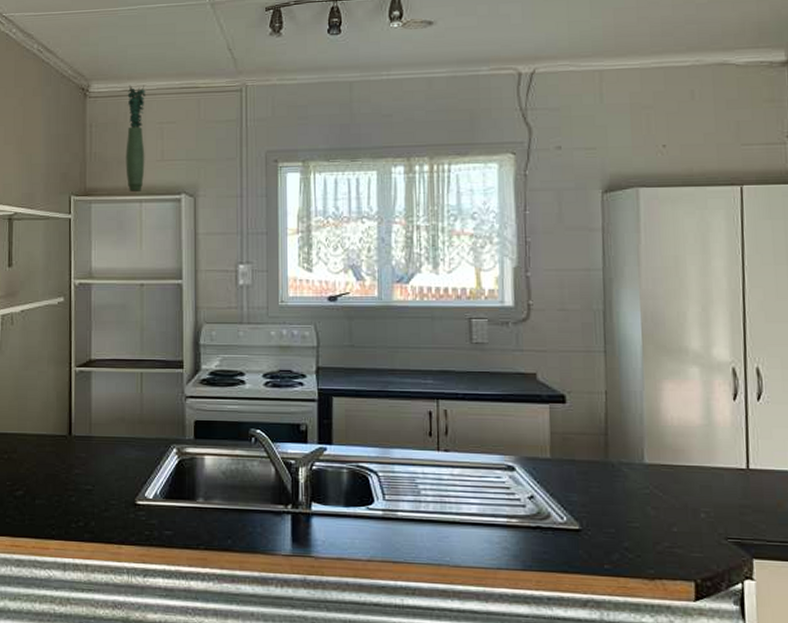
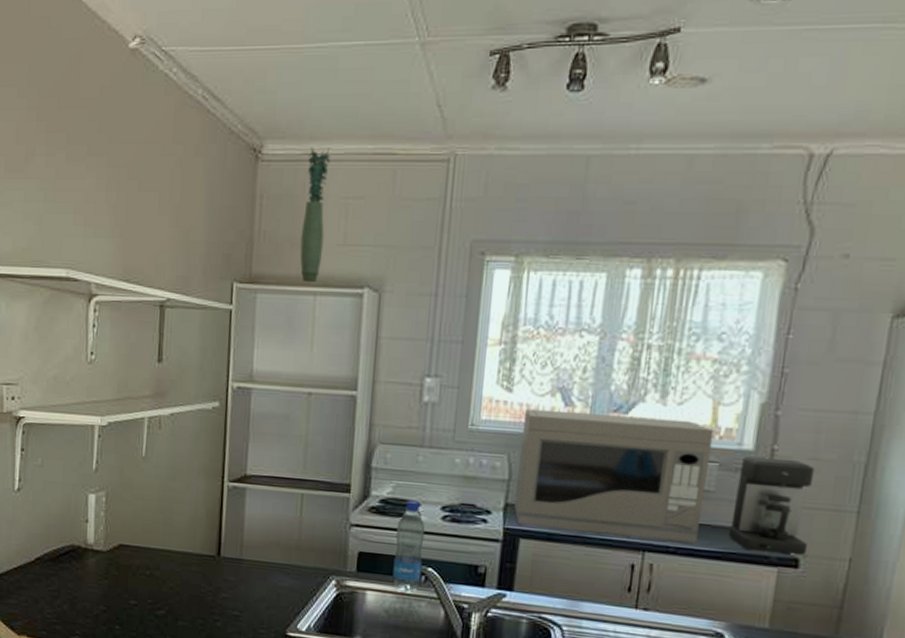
bottle: none [226,371,251,455] -> present [392,500,425,594]
microwave: none [324,284,481,389] -> present [514,408,714,544]
coffee maker: none [504,311,571,392] -> present [728,456,815,556]

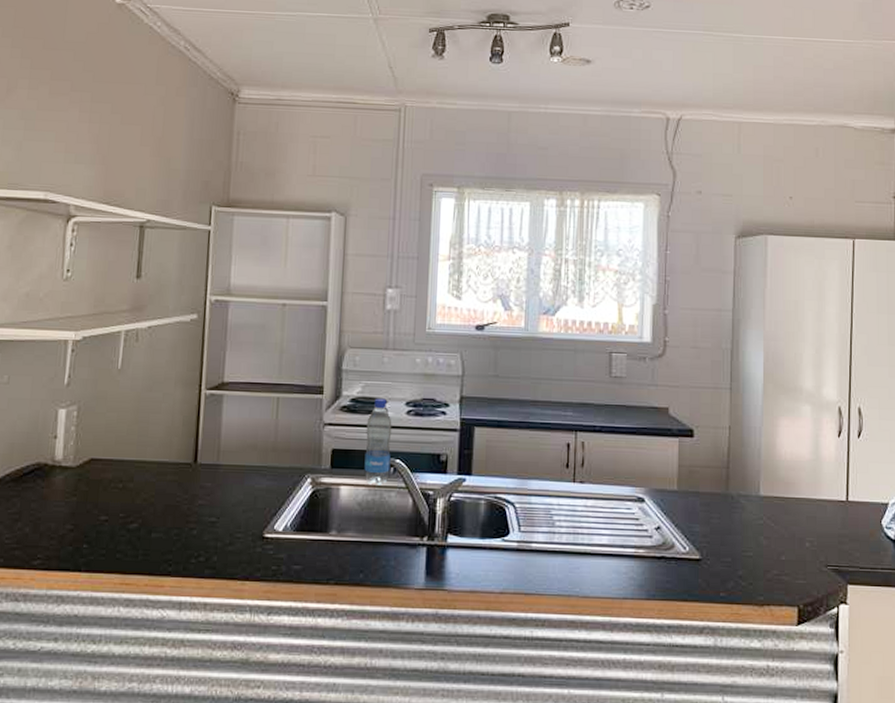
vase: present [299,147,330,283] -> none [273,94,300,208]
microwave: present [514,408,714,544] -> none [469,313,621,422]
coffee maker: present [728,456,815,556] -> none [639,347,699,427]

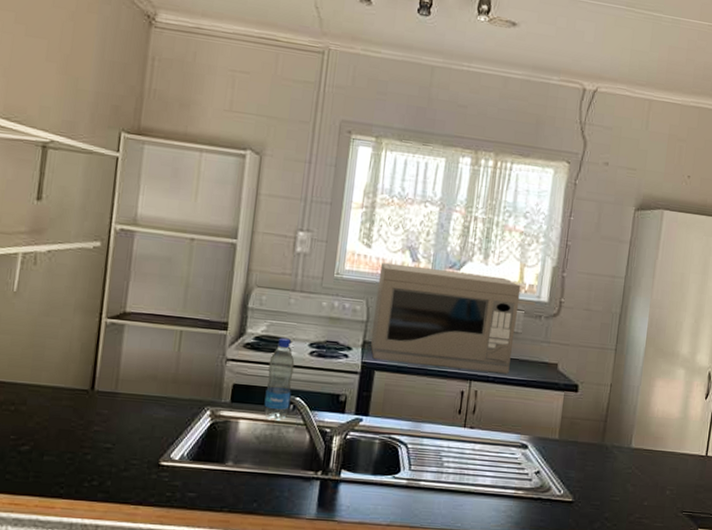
microwave: none [469,313,621,422] -> present [371,262,521,374]

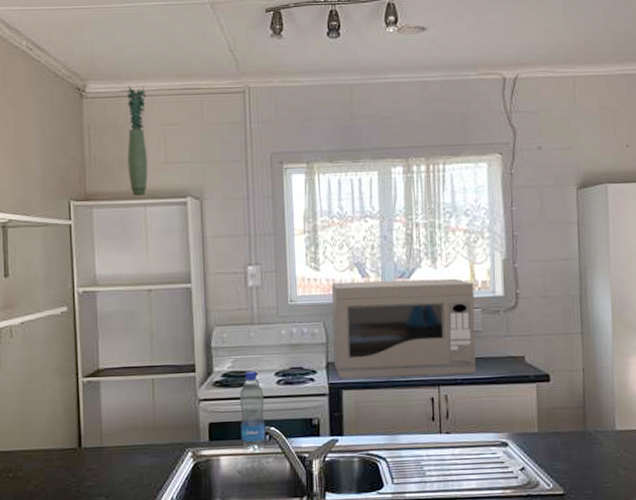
vase: none [188,23,220,141] -> present [126,85,148,197]

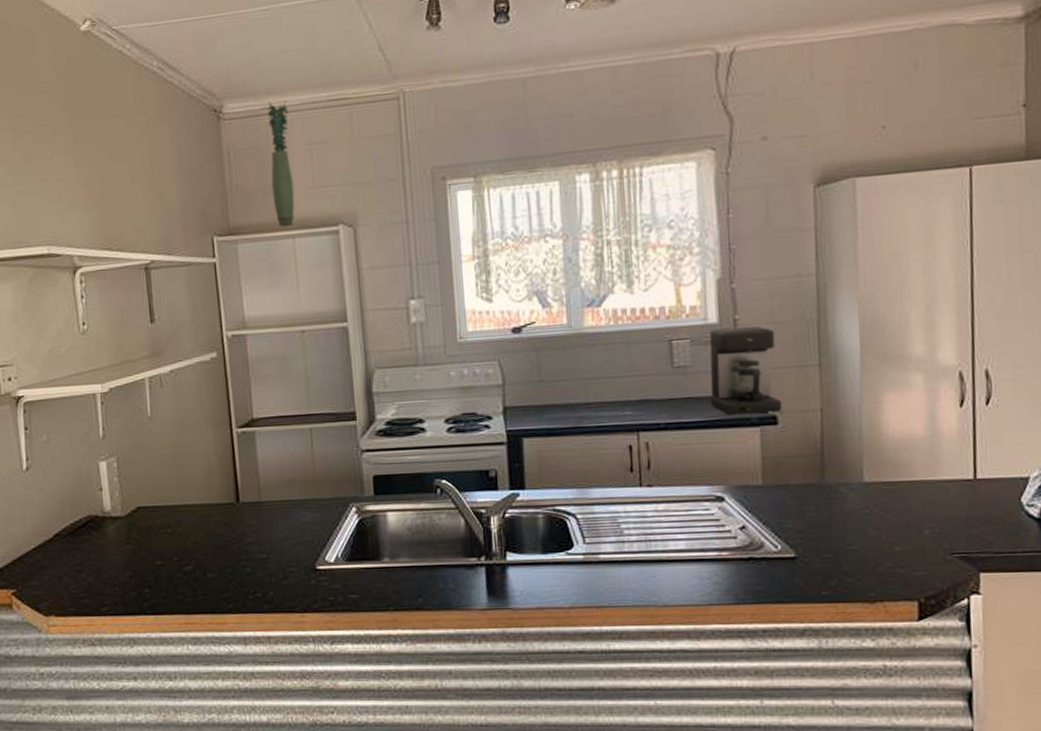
bottle: present [239,371,266,453] -> none [405,418,437,509]
microwave: present [331,278,476,380] -> none [506,304,684,426]
coffee maker: none [497,299,554,373] -> present [709,325,783,416]

